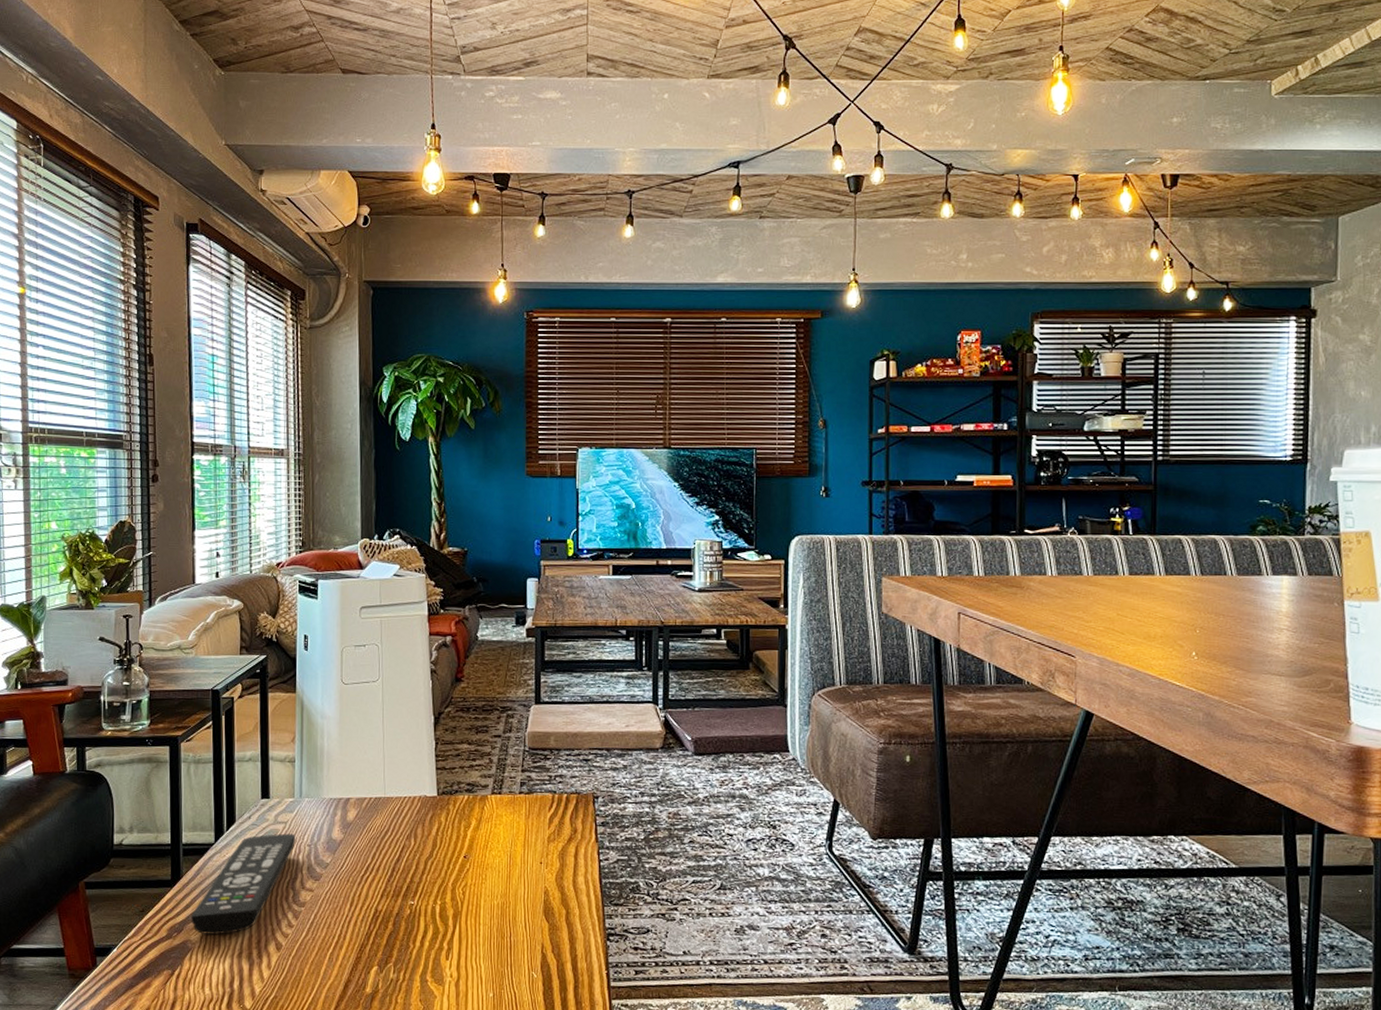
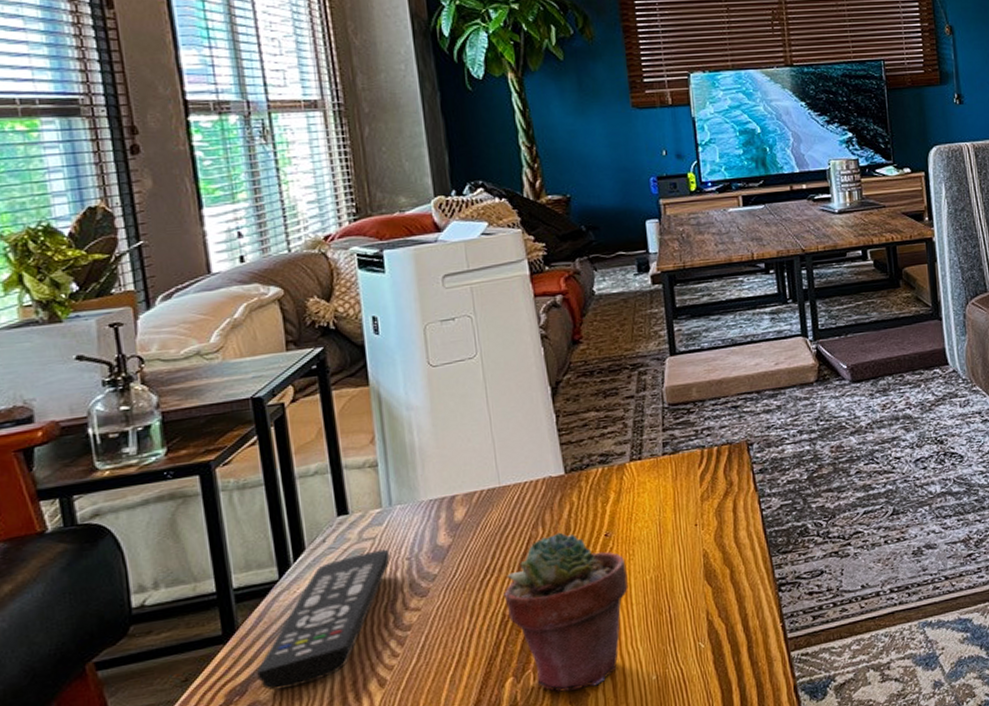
potted succulent: none [378,846,479,991] -> present [504,532,628,692]

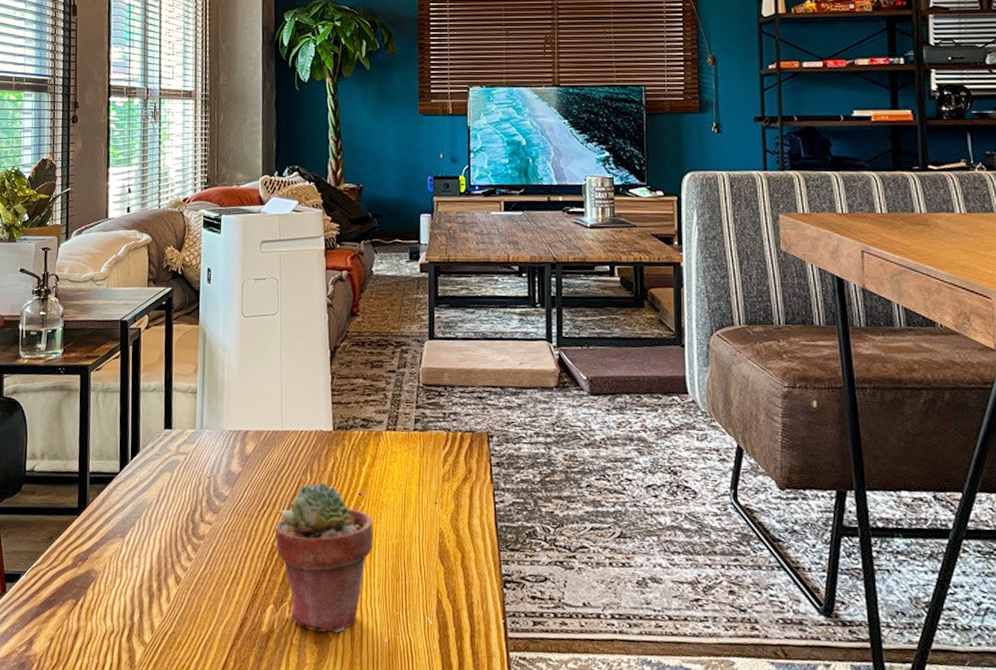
remote control: present [257,549,390,690] -> none [95,464,197,565]

